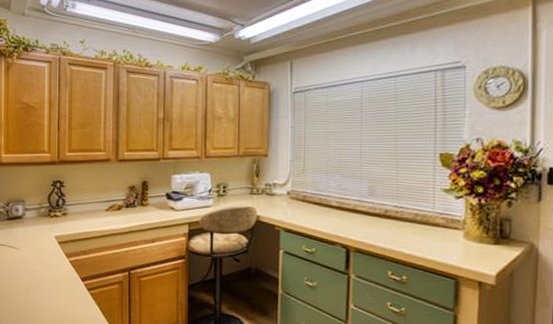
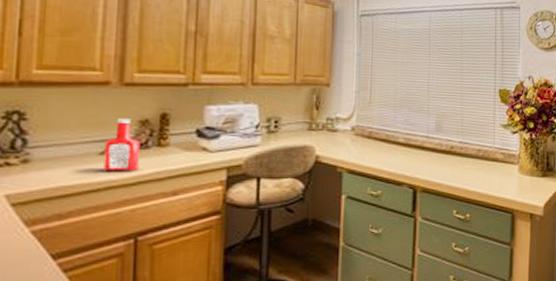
ketchup bottle: none [109,185,130,223] -> present [104,118,141,170]

